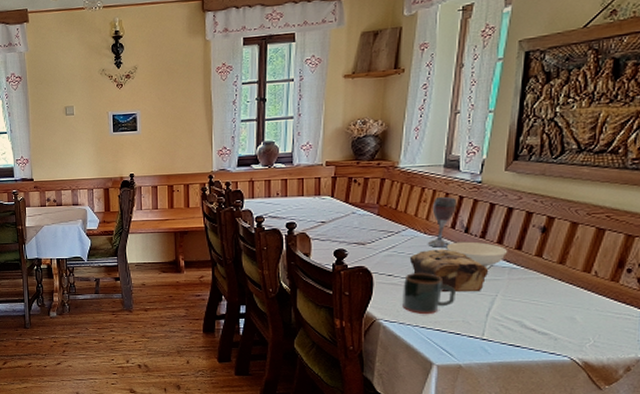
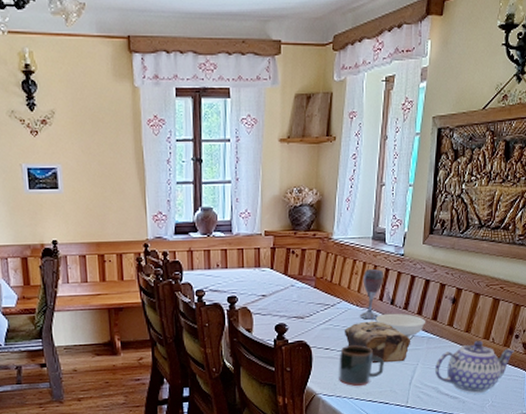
teapot: none [517,272,626,331] -> present [434,340,514,394]

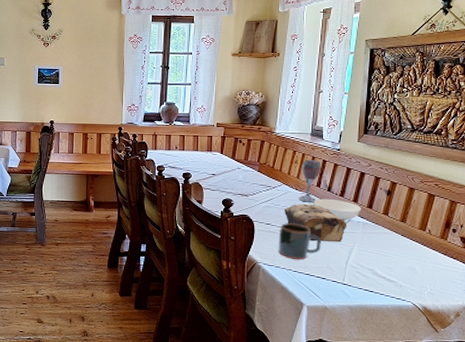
teapot: present [434,340,514,394] -> none [370,230,452,281]

